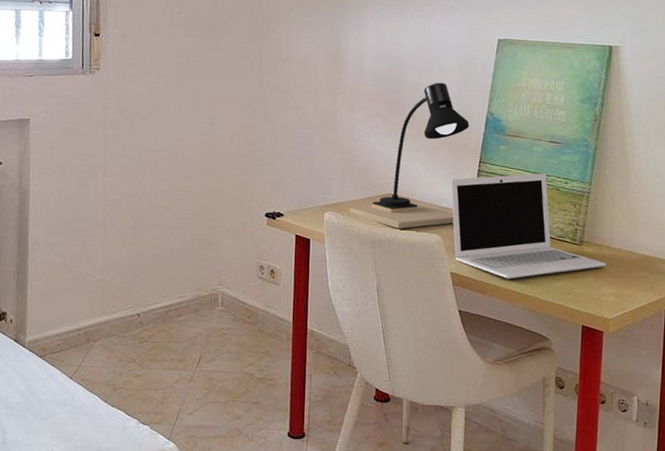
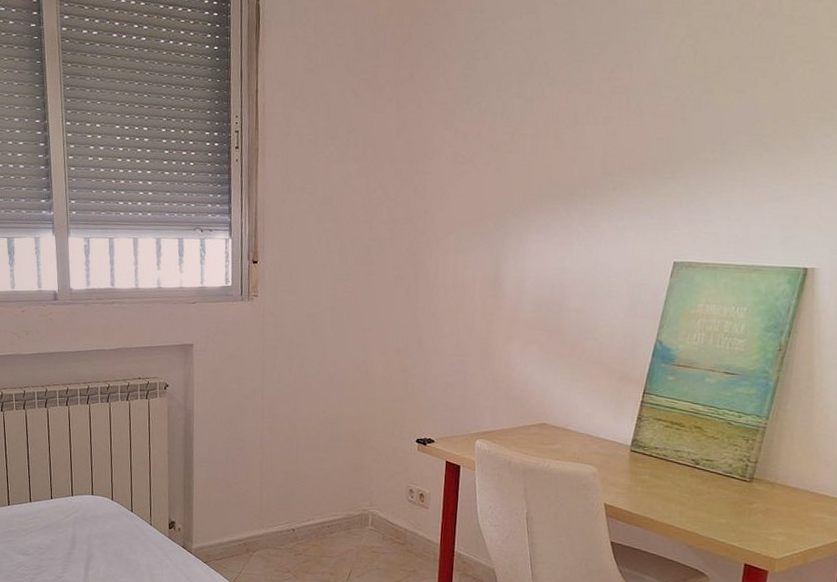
desk lamp: present [350,82,470,229] -> none [502,308,635,459]
laptop: present [451,173,607,279] -> none [610,405,778,514]

